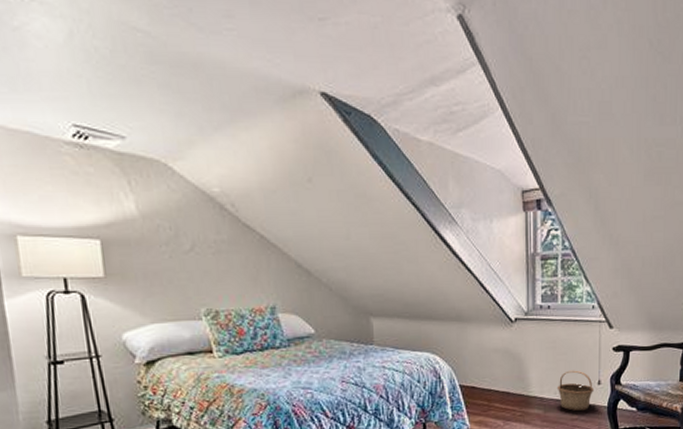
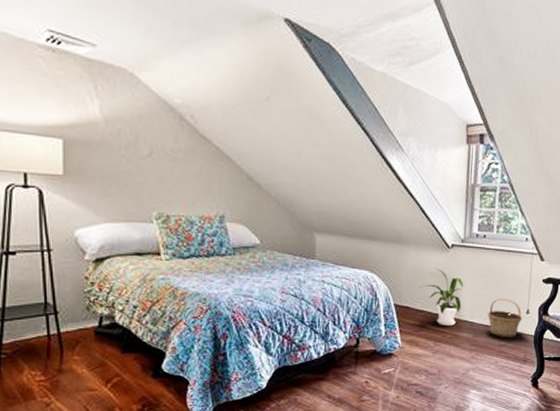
house plant: none [484,344,531,403] -> present [419,268,464,325]

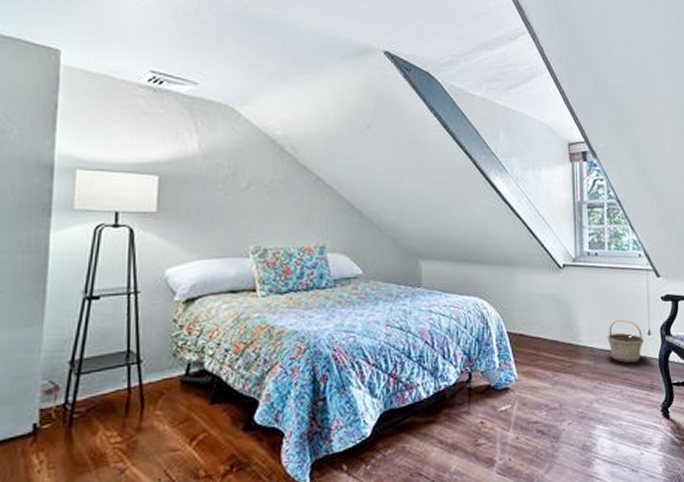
house plant: present [419,268,464,325] -> none [532,290,579,353]

